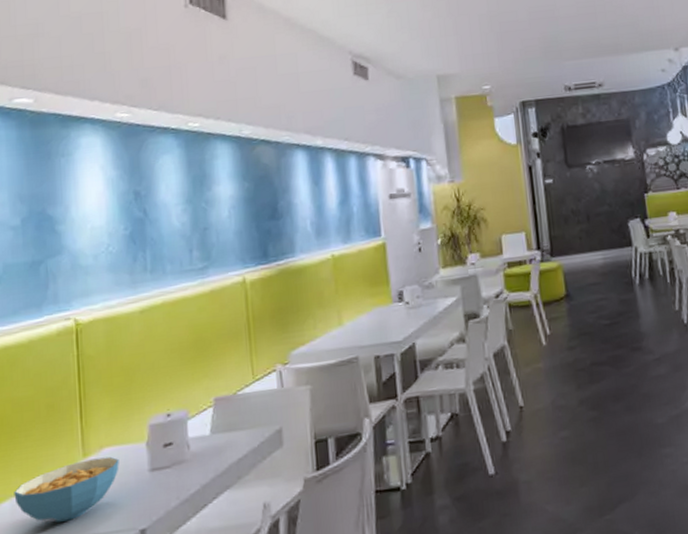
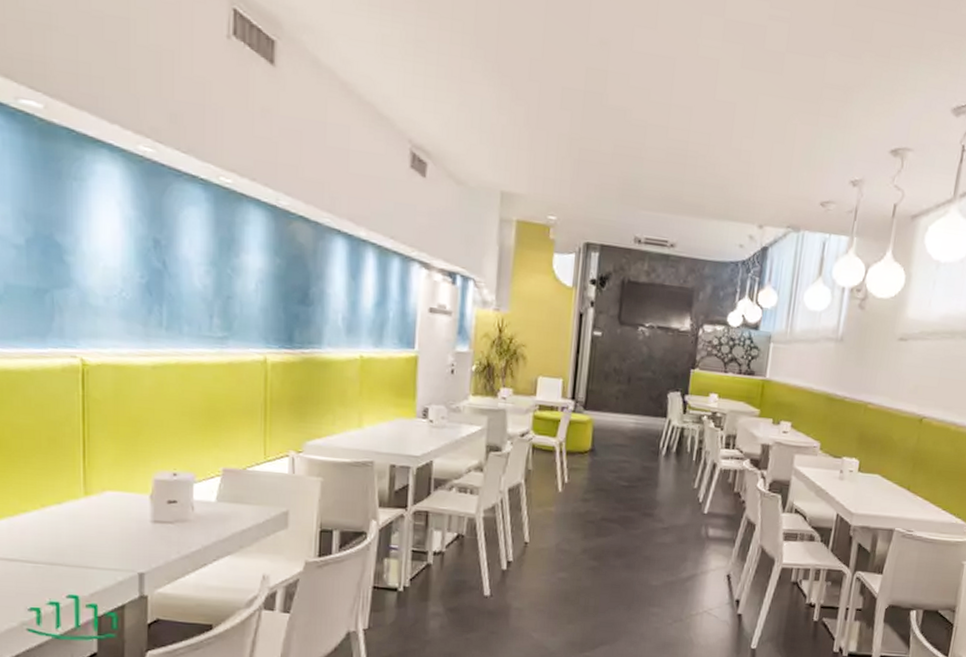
cereal bowl: present [14,456,119,523] -> none [12,498,121,550]

